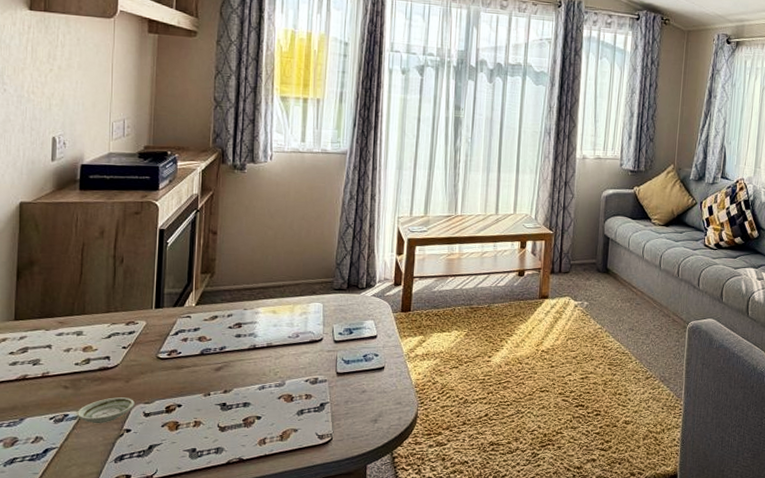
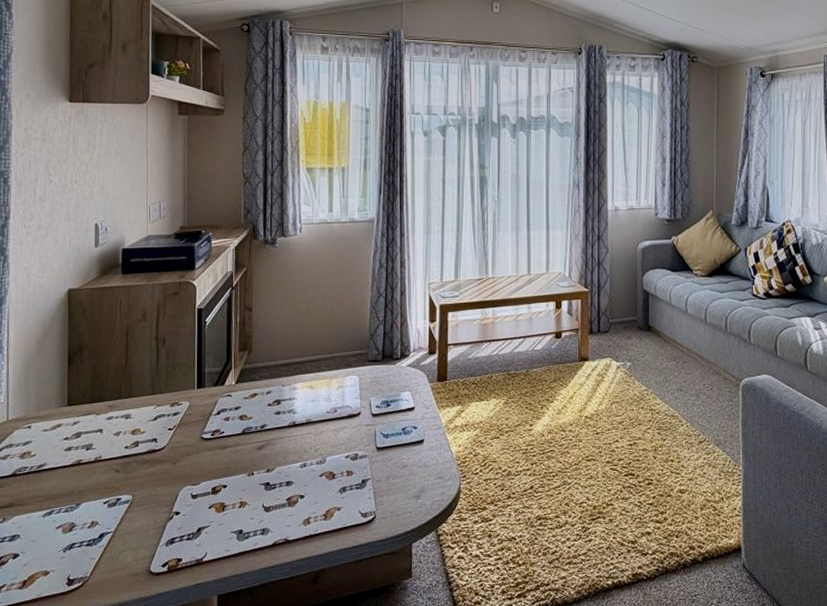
saucer: present [76,397,134,424] -> none [128,480,182,507]

